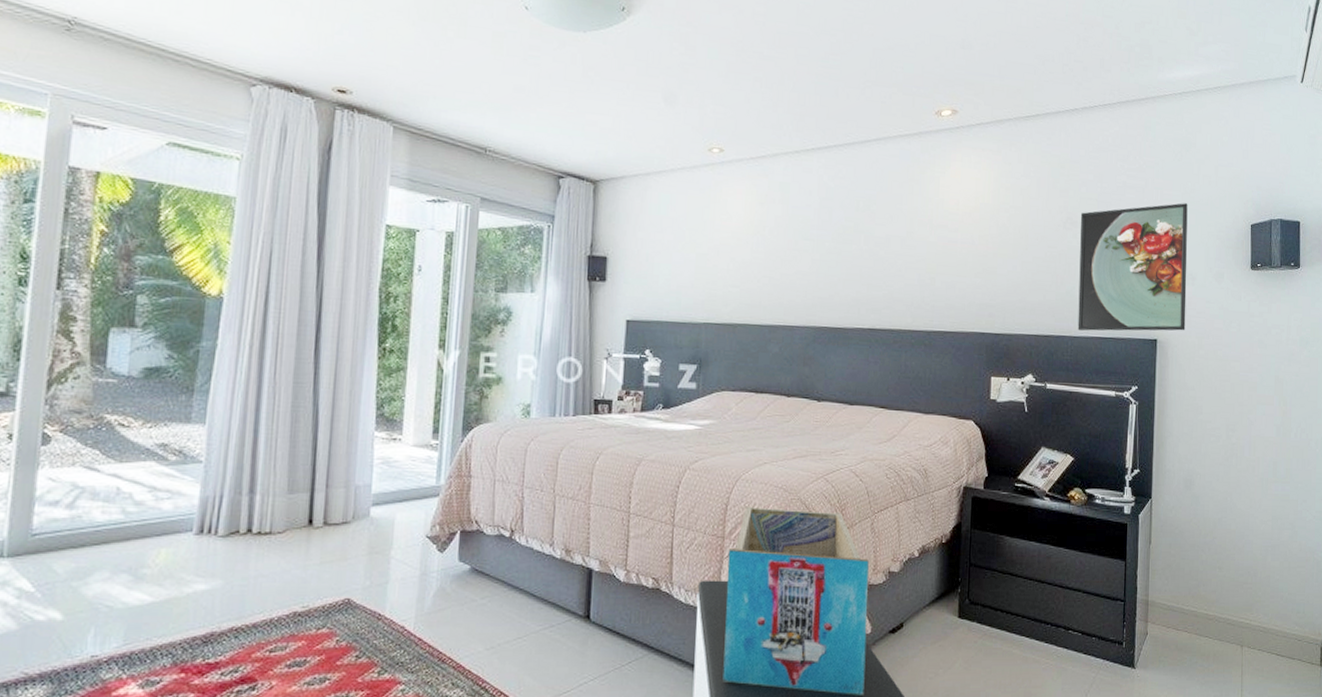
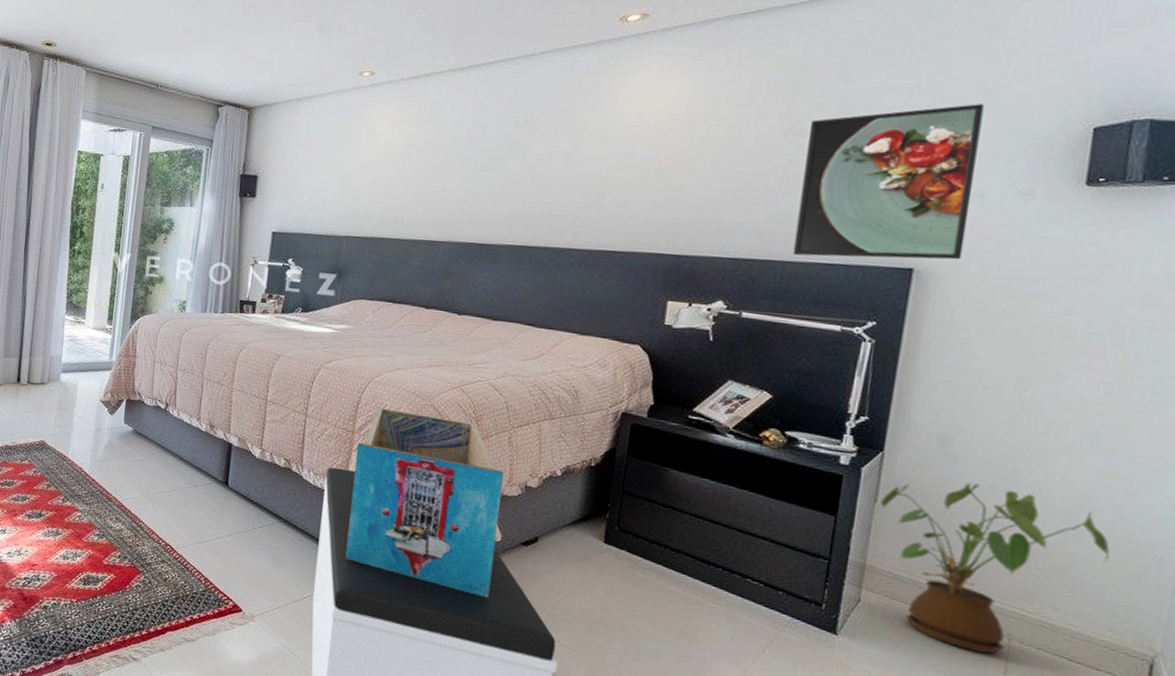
house plant: none [1154,518,1291,661] -> present [881,483,1111,654]

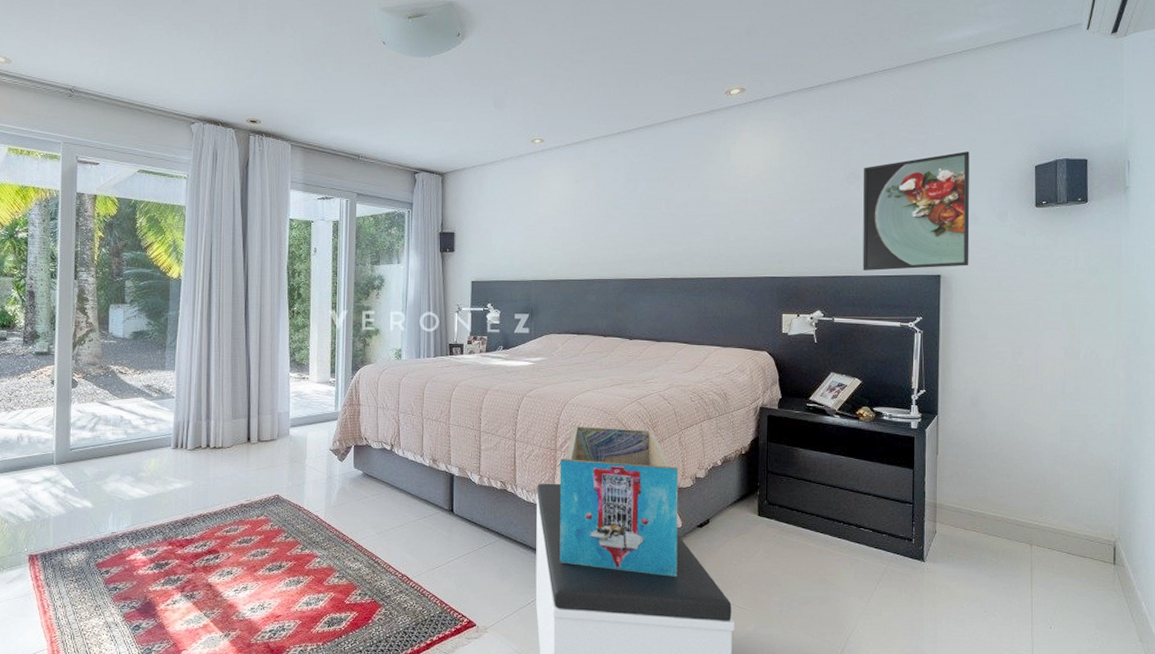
house plant: present [881,483,1111,654] -> none [941,431,1082,558]

